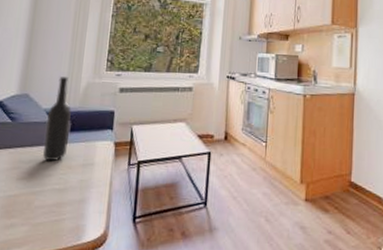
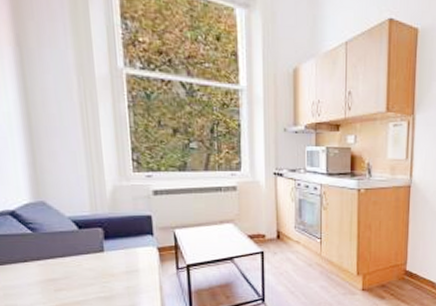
bottle: present [43,77,72,162] -> none [74,181,105,271]

